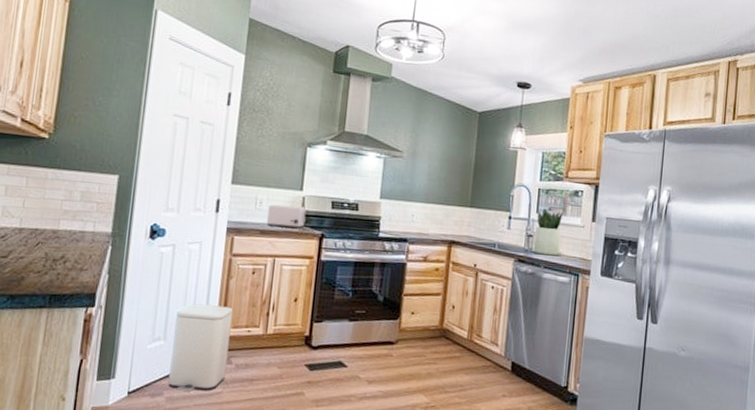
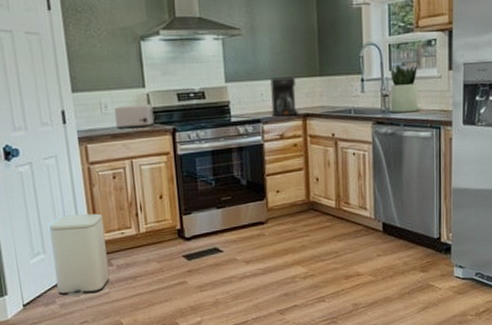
coffee maker: none [418,201,448,241] -> present [269,77,298,116]

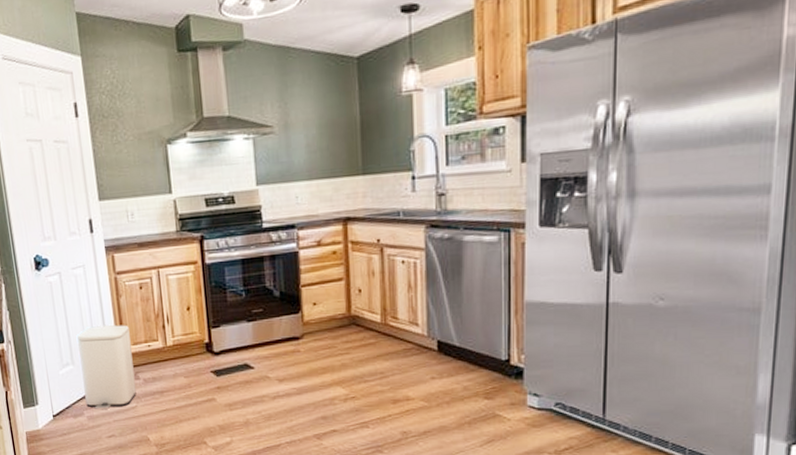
toaster: present [113,104,155,129] -> none [140,210,182,238]
coffee maker: present [269,77,298,116] -> none [305,176,338,221]
planter: present [389,64,422,114] -> none [445,157,486,215]

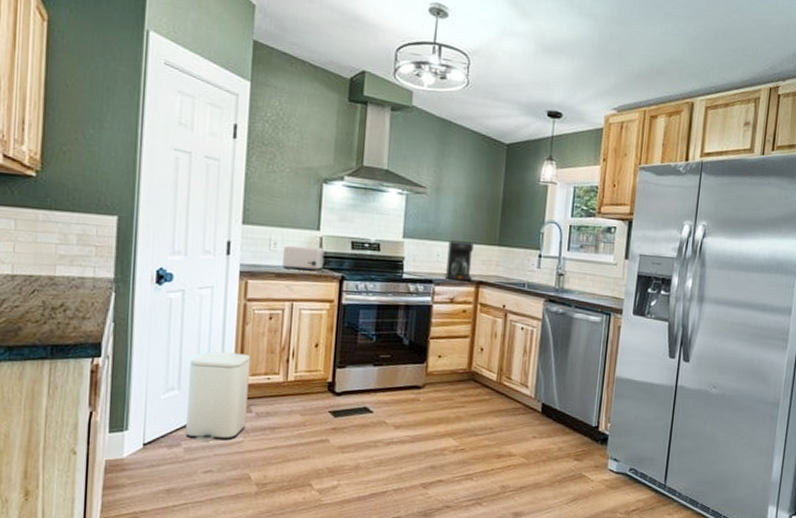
toaster: none [140,210,182,238] -> present [281,245,325,271]
coffee maker: none [305,176,338,221] -> present [444,240,475,282]

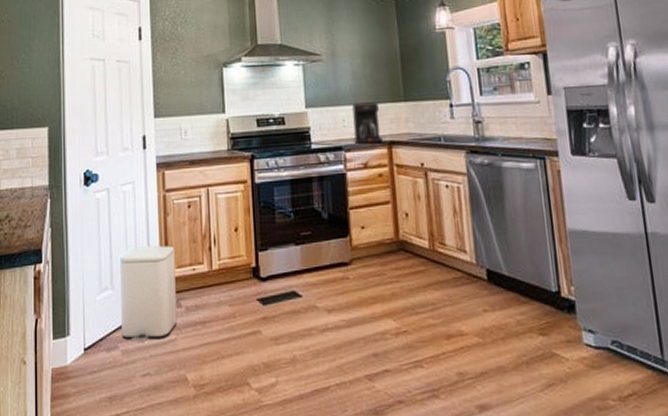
toaster: present [281,245,325,271] -> none [193,129,233,155]

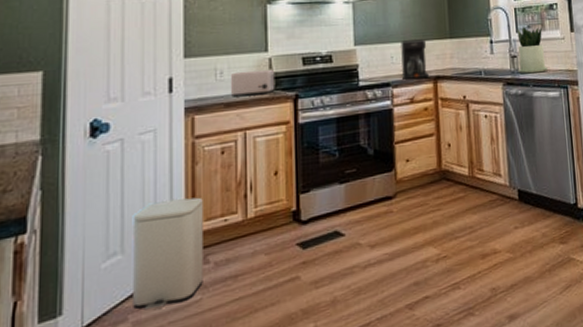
toaster: none [193,129,233,155] -> present [230,69,275,97]
planter: none [481,89,521,142] -> present [517,27,549,74]

